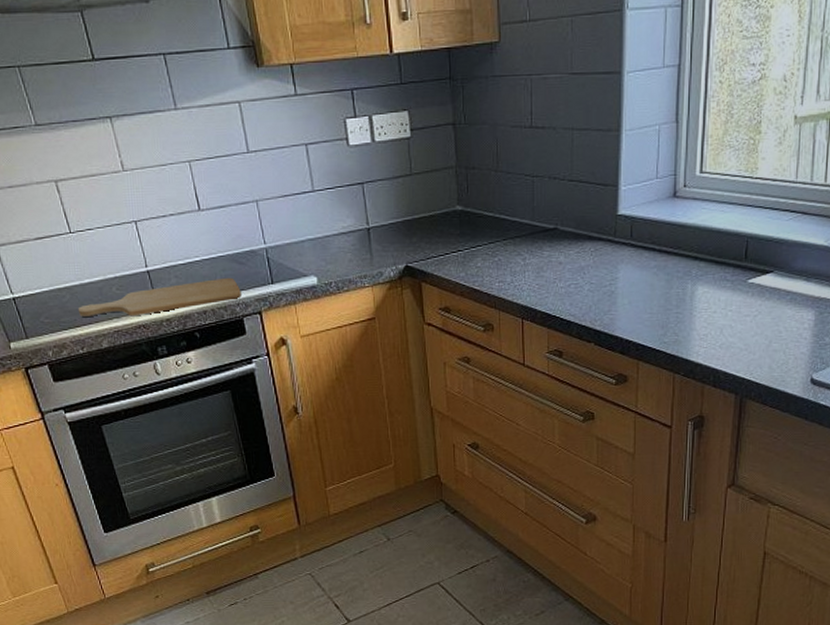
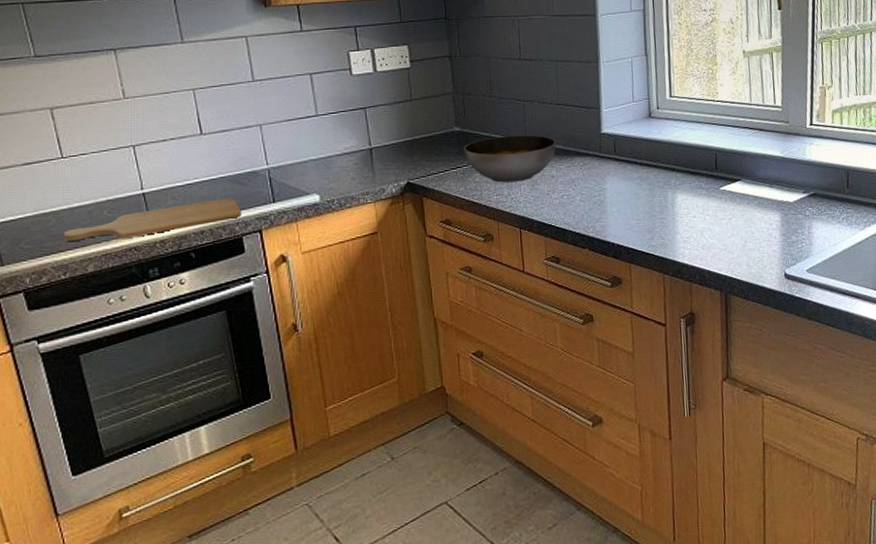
soup bowl: none [465,215,566,268] -> present [463,135,556,183]

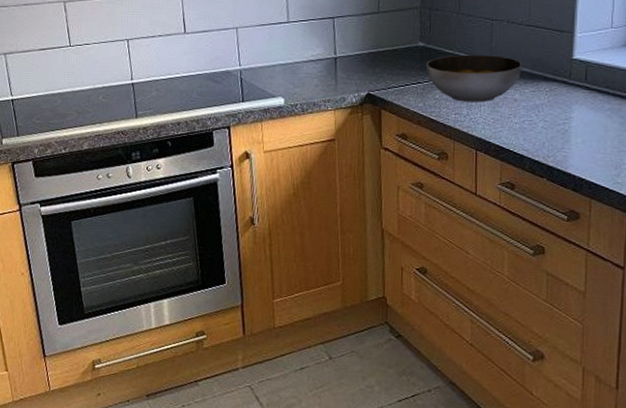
chopping board: present [63,197,241,241] -> none [66,93,214,123]

